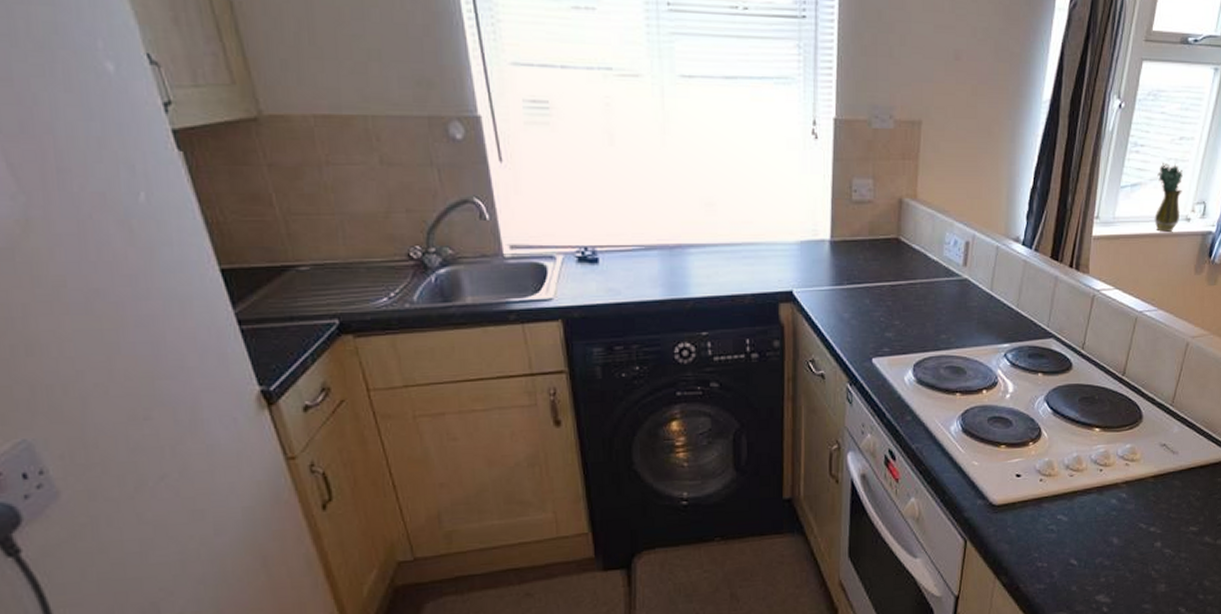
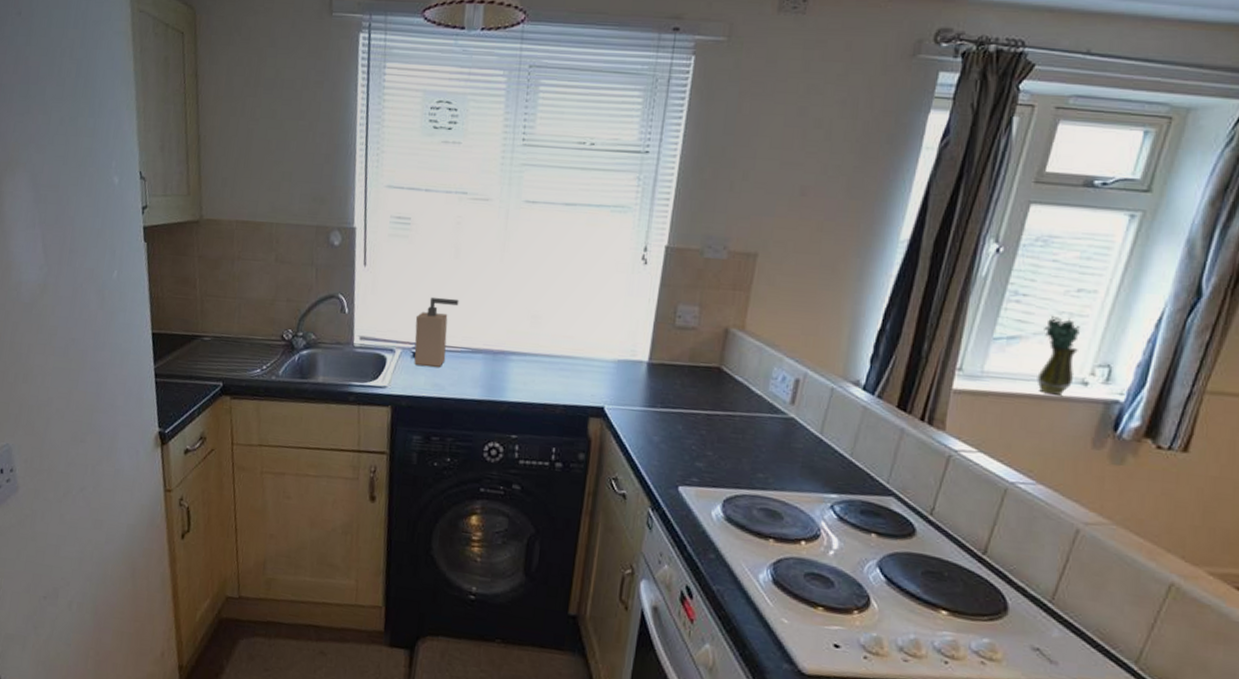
soap dispenser: none [574,191,622,270] -> present [414,297,459,367]

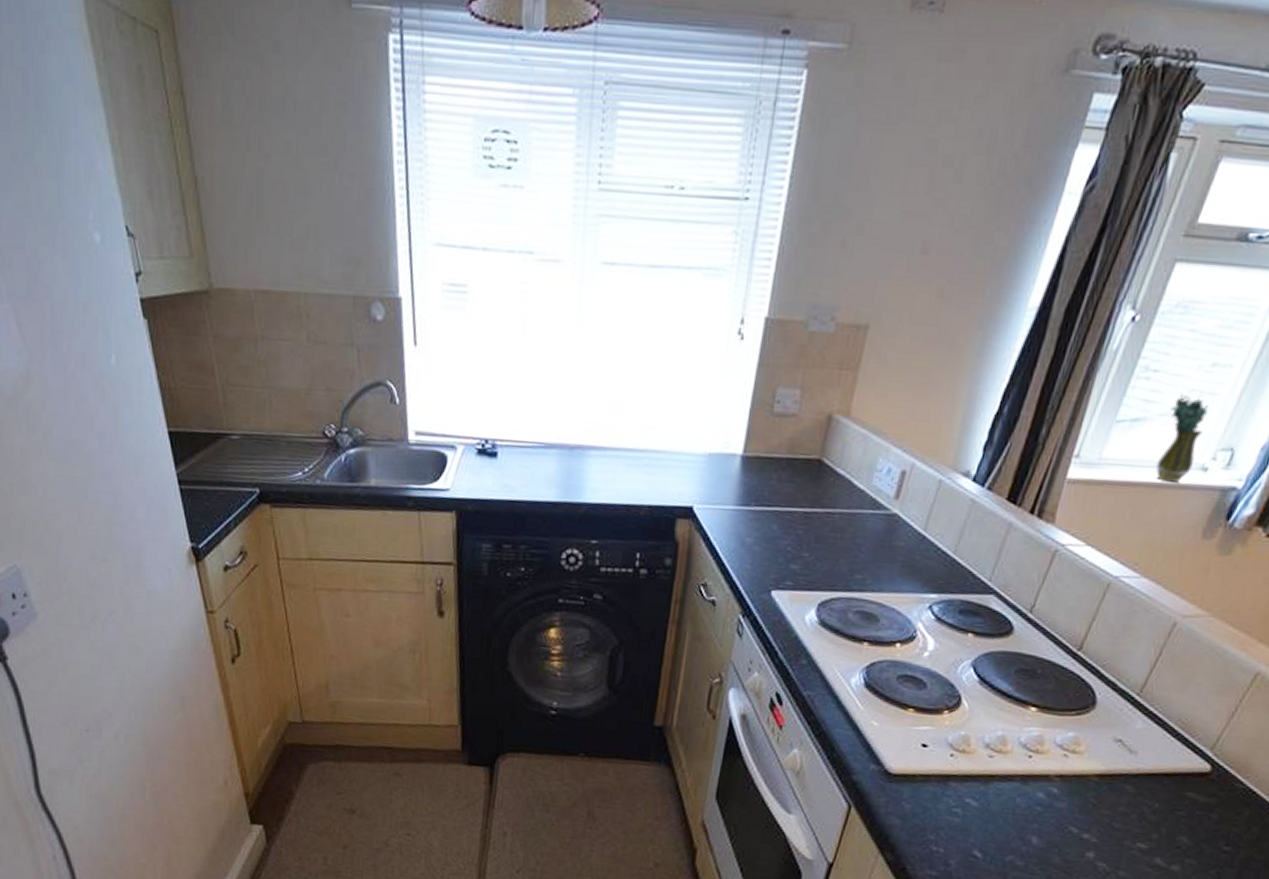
soap dispenser: present [414,297,459,367] -> none [478,383,528,465]

